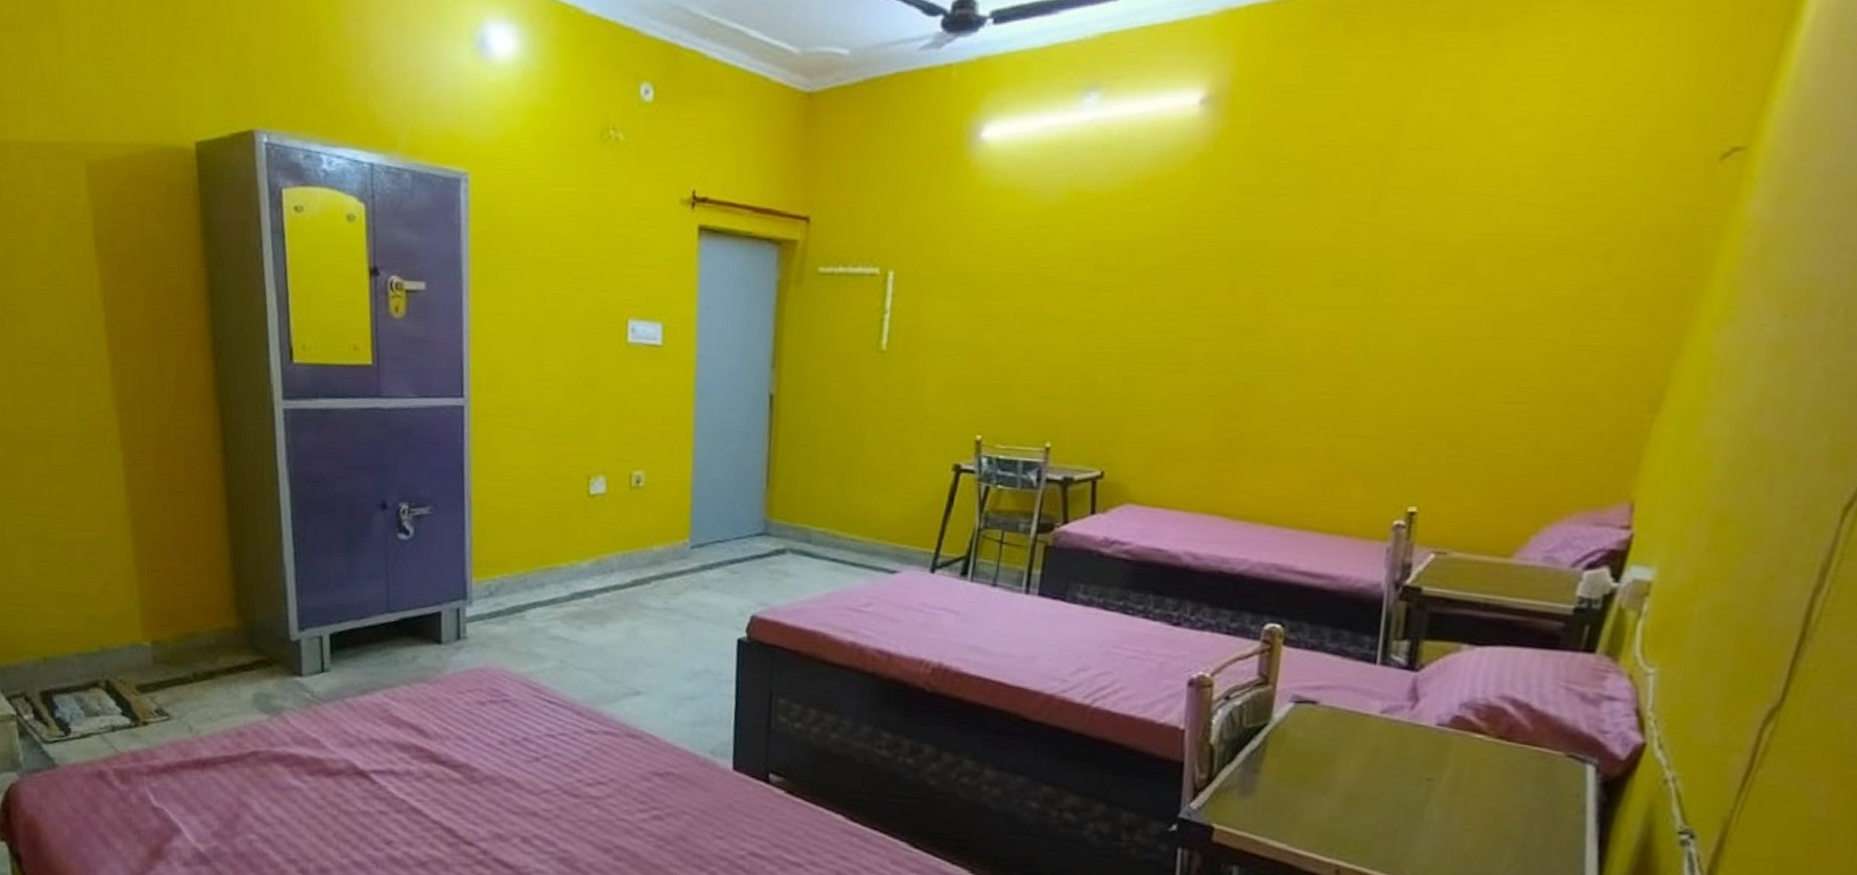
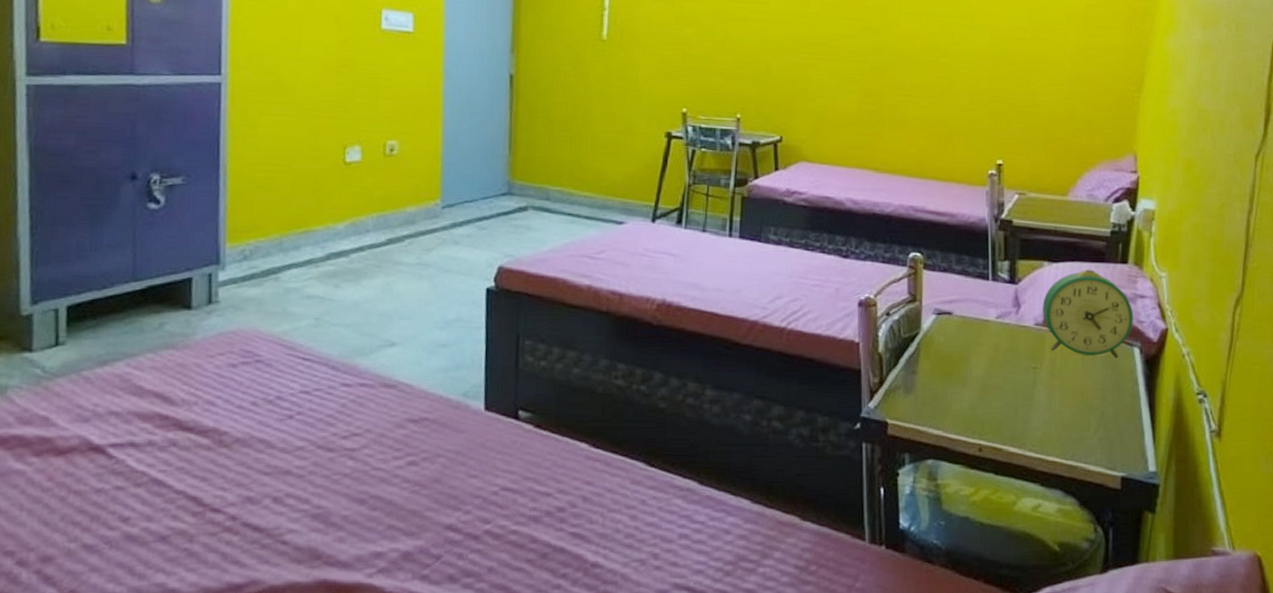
alarm clock: none [1450,657,1594,777] -> present [1042,269,1133,358]

